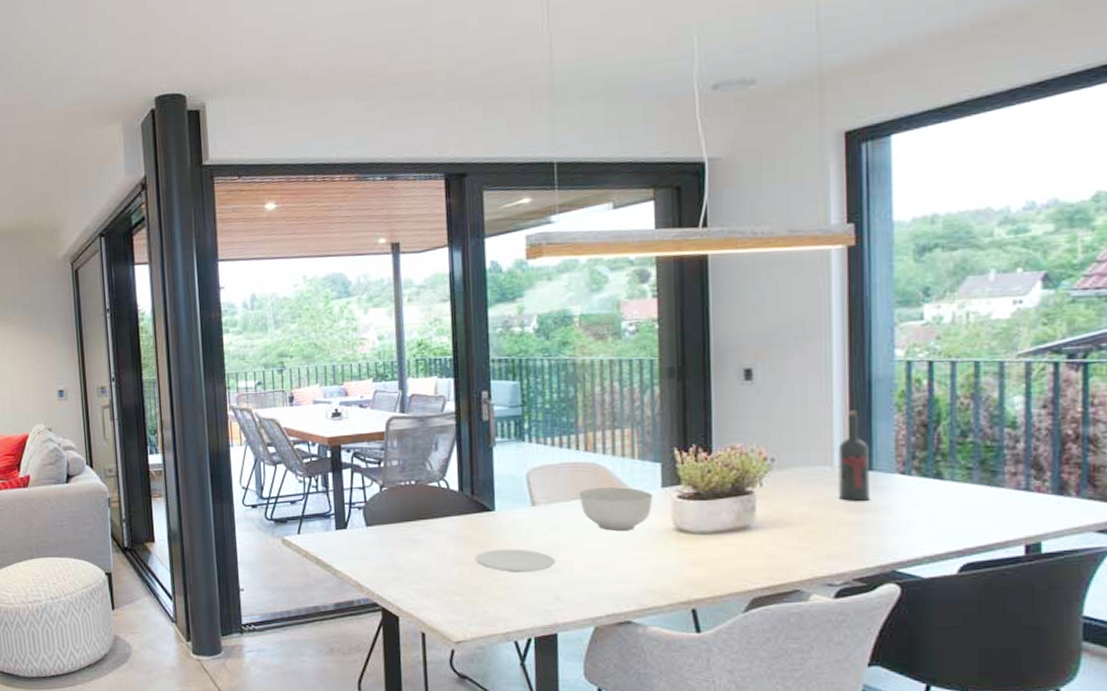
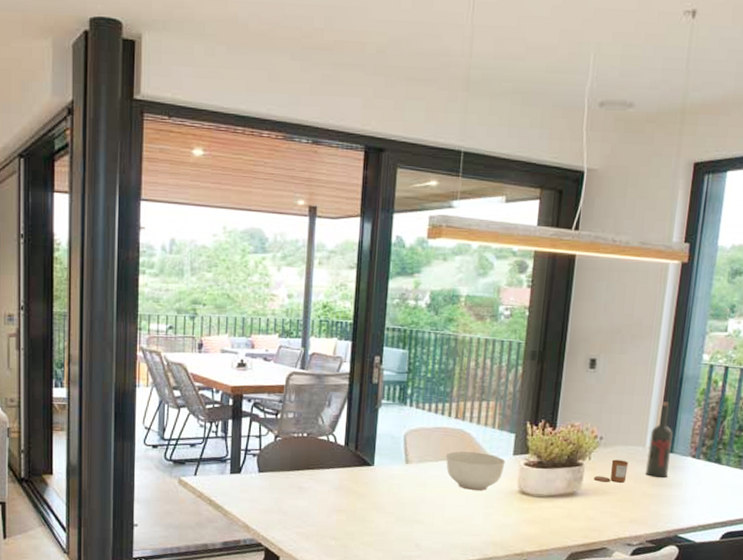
plate: present [474,549,556,573] -> none [352,500,420,522]
candle: none [770,483,814,512] -> present [593,459,629,483]

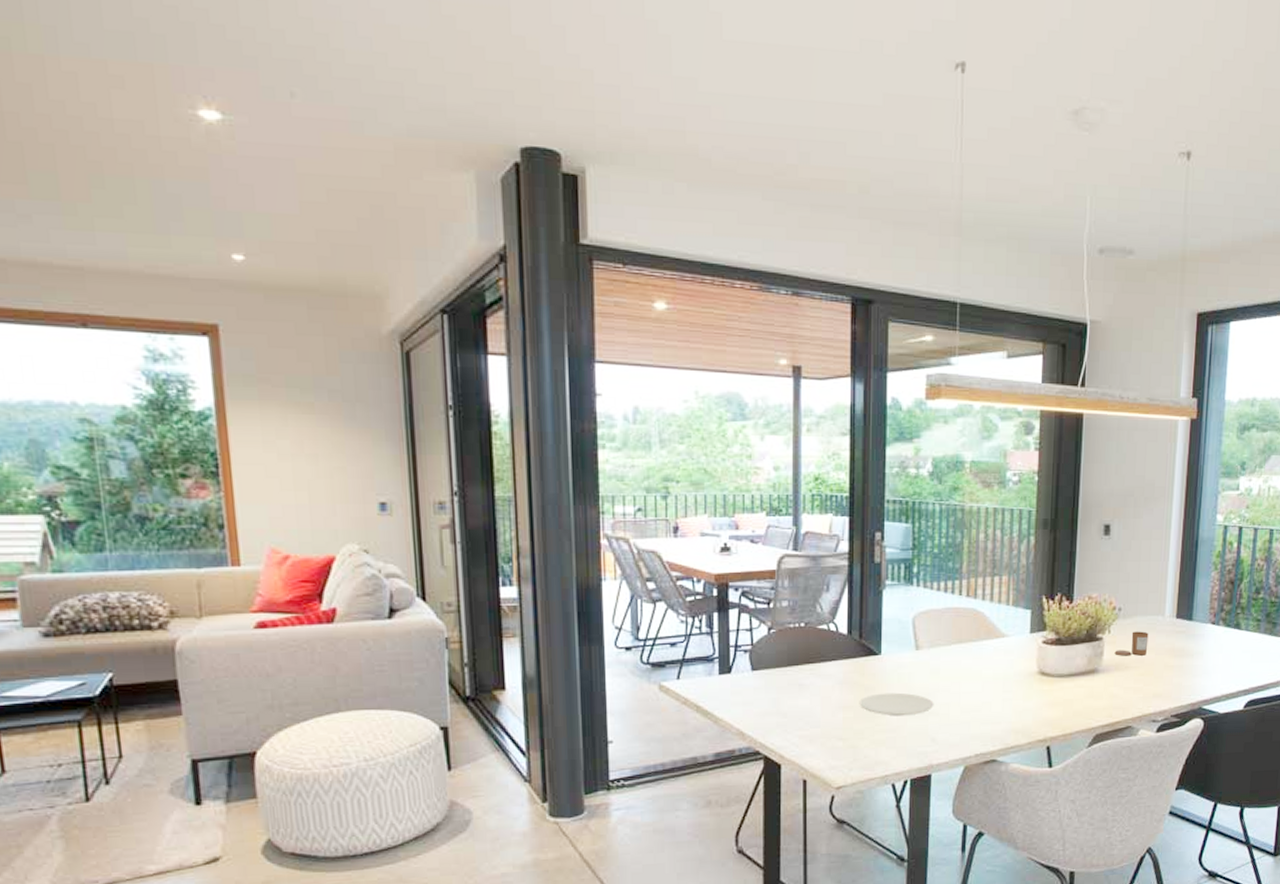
plate: none [352,500,420,522] -> present [859,692,934,716]
bowl: present [445,451,505,490] -> none [958,633,1022,674]
wine bottle: present [645,401,674,477] -> none [1166,567,1192,647]

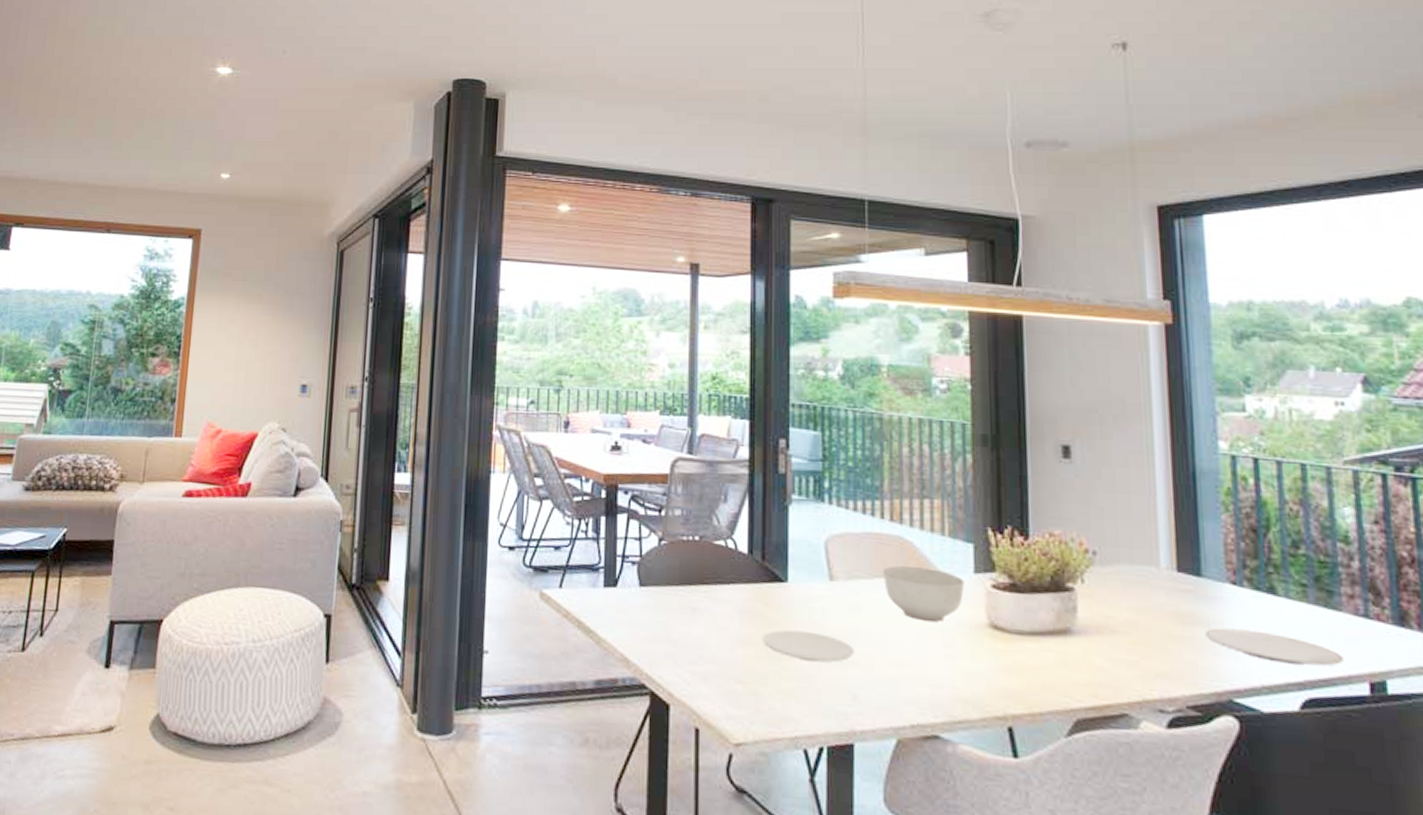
bowl: none [958,633,1022,674] -> present [882,566,965,621]
candle: present [1114,631,1149,656] -> none [1092,584,1141,618]
plate: none [1189,656,1277,677] -> present [1205,627,1345,666]

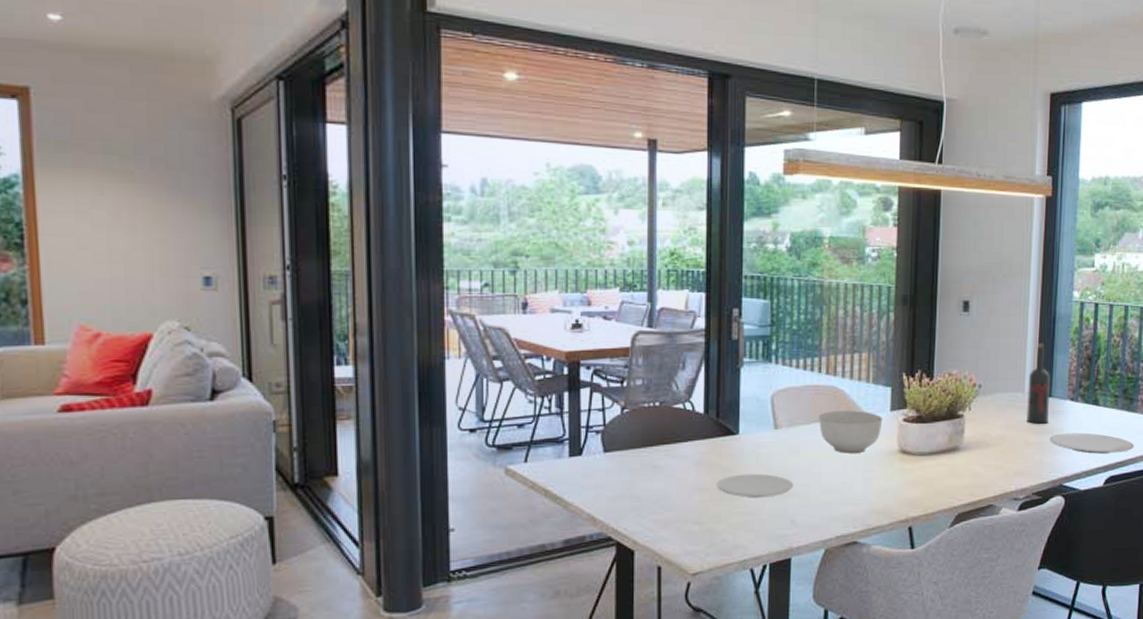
wine bottle: none [1164,504,1200,612] -> present [1026,343,1051,424]

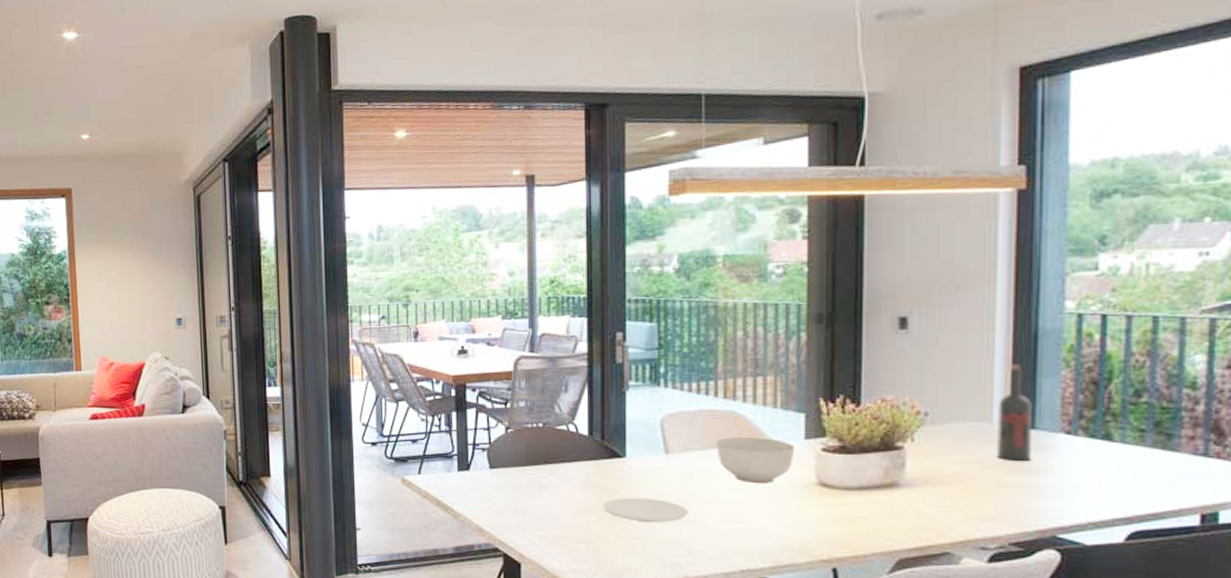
plate: present [1050,432,1135,454] -> none [1034,473,1177,502]

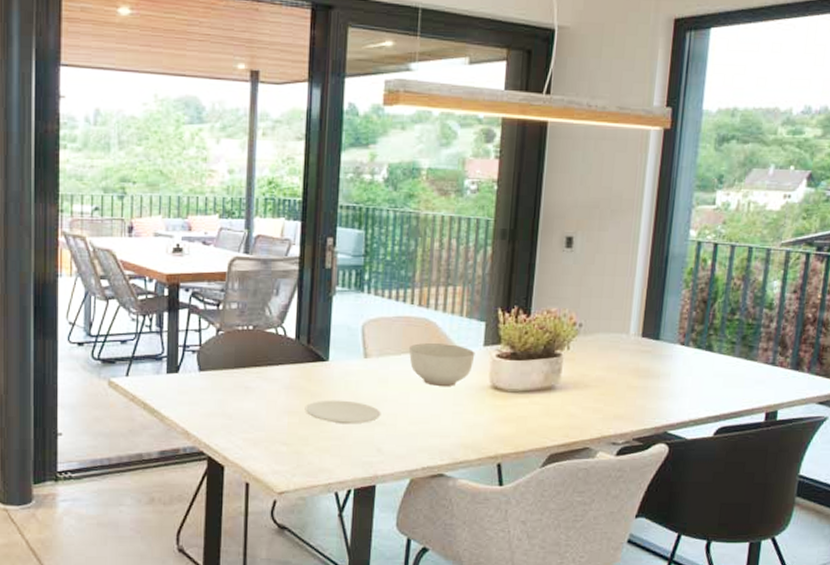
wine bottle: present [995,364,1034,461] -> none [629,283,660,368]

